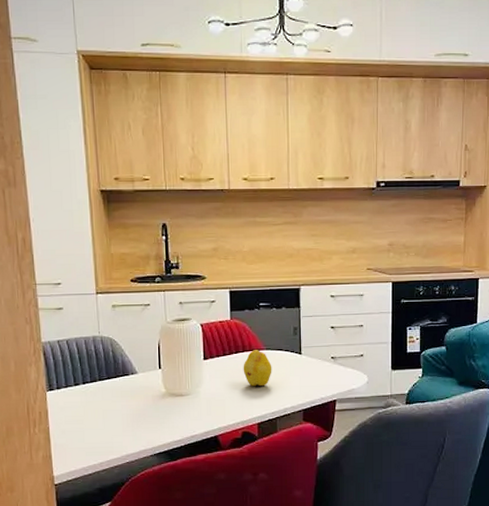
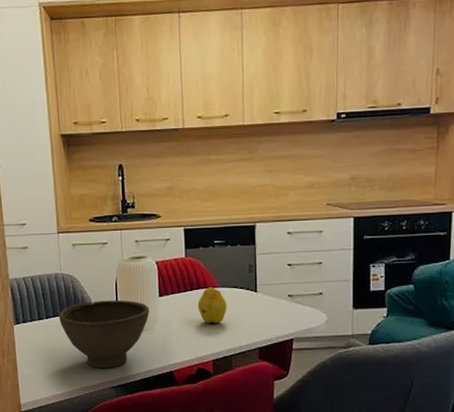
bowl: none [97,364,194,435] -> present [59,300,149,368]

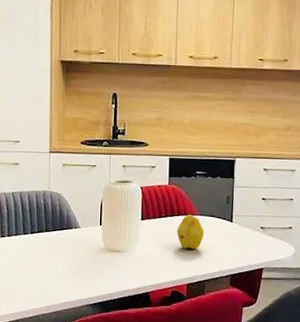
bowl: present [59,300,149,368] -> none [44,220,131,286]

